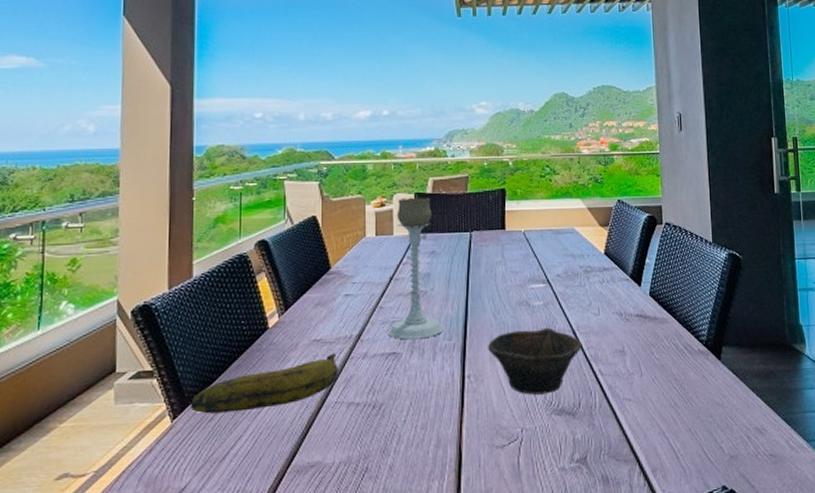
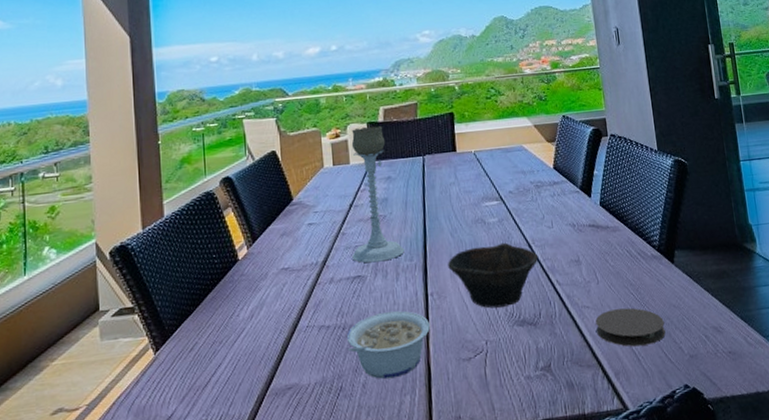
banana: present [190,353,338,414] -> none [171,280,308,345]
legume: none [376,392,464,463] -> present [346,310,430,379]
coaster: none [636,403,707,444] -> present [595,307,666,347]

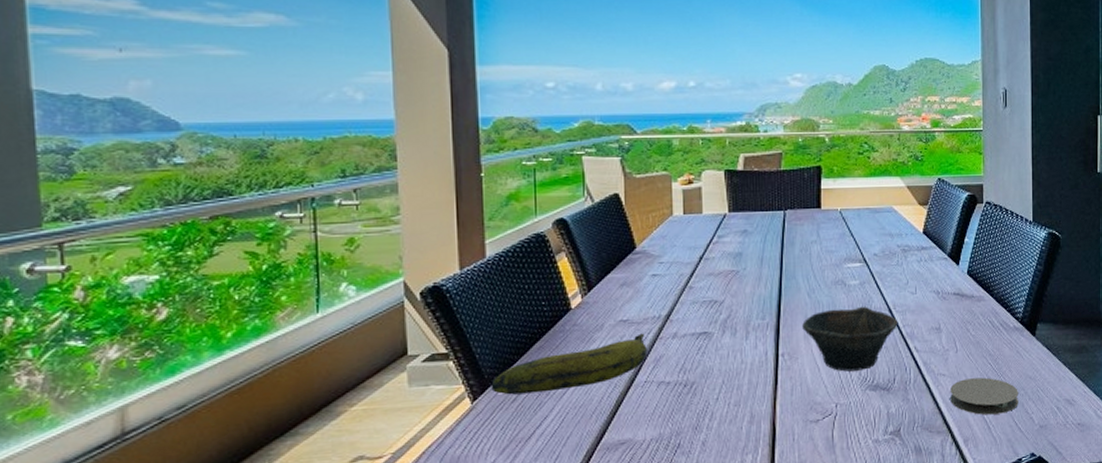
banana: none [171,280,308,345] -> present [491,333,647,395]
legume: present [346,310,430,379] -> none [687,370,778,438]
candle holder: present [351,126,404,263] -> none [699,174,756,320]

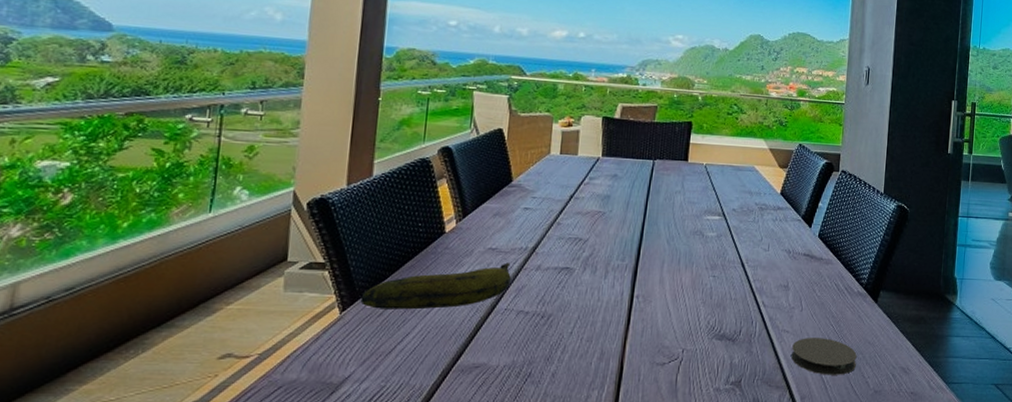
bowl: present [802,306,898,372] -> none [659,257,749,319]

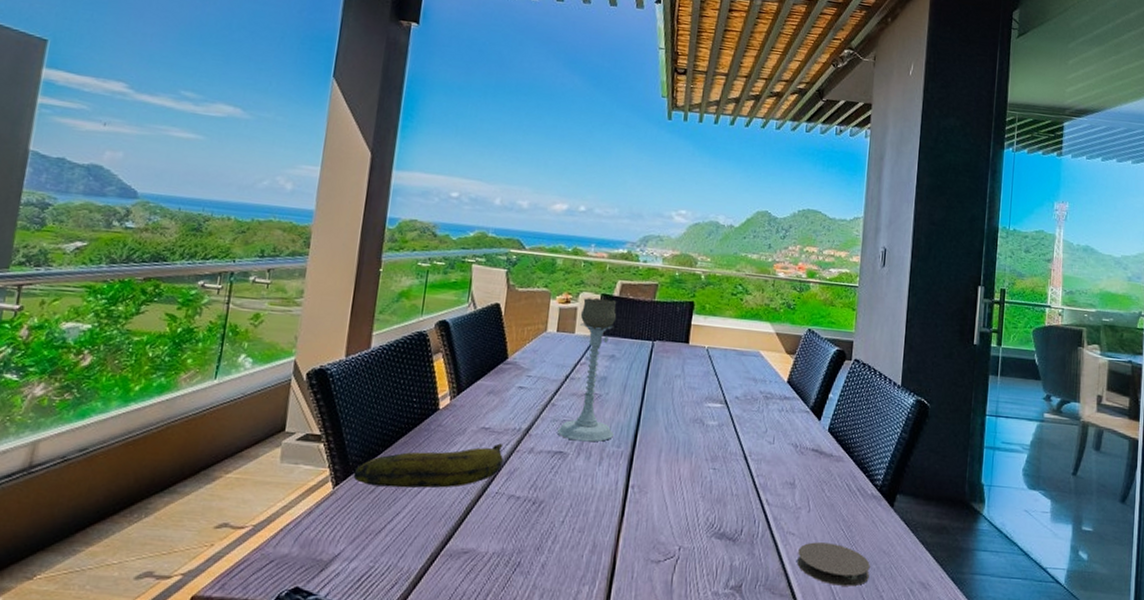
candle holder: none [563,120,618,257] -> present [557,297,617,442]

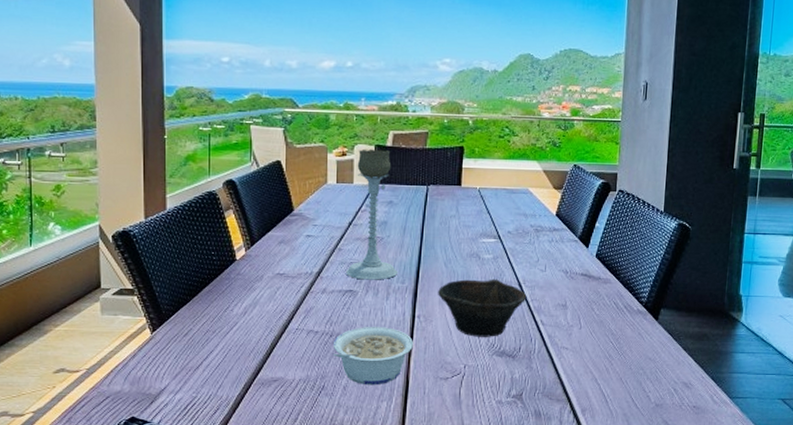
banana: present [353,443,503,489] -> none [167,286,299,330]
legume: none [533,495,624,565] -> present [332,327,413,386]
bowl: none [656,447,752,516] -> present [438,279,527,337]
coaster: present [797,542,870,587] -> none [571,354,637,389]

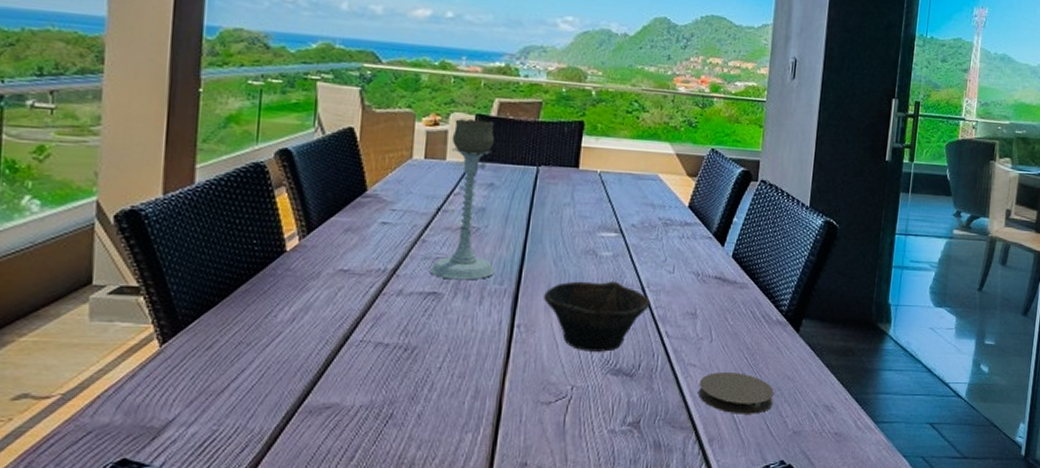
legume: present [332,327,413,386] -> none [406,338,510,413]
coaster: none [571,354,637,389] -> present [698,372,774,414]

